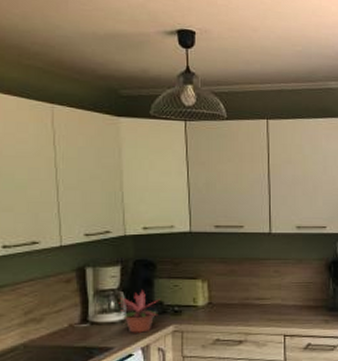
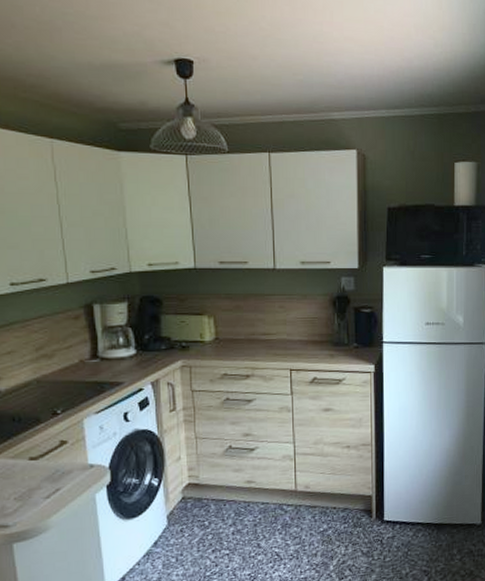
potted plant: present [119,290,160,333] -> none [127,326,168,368]

